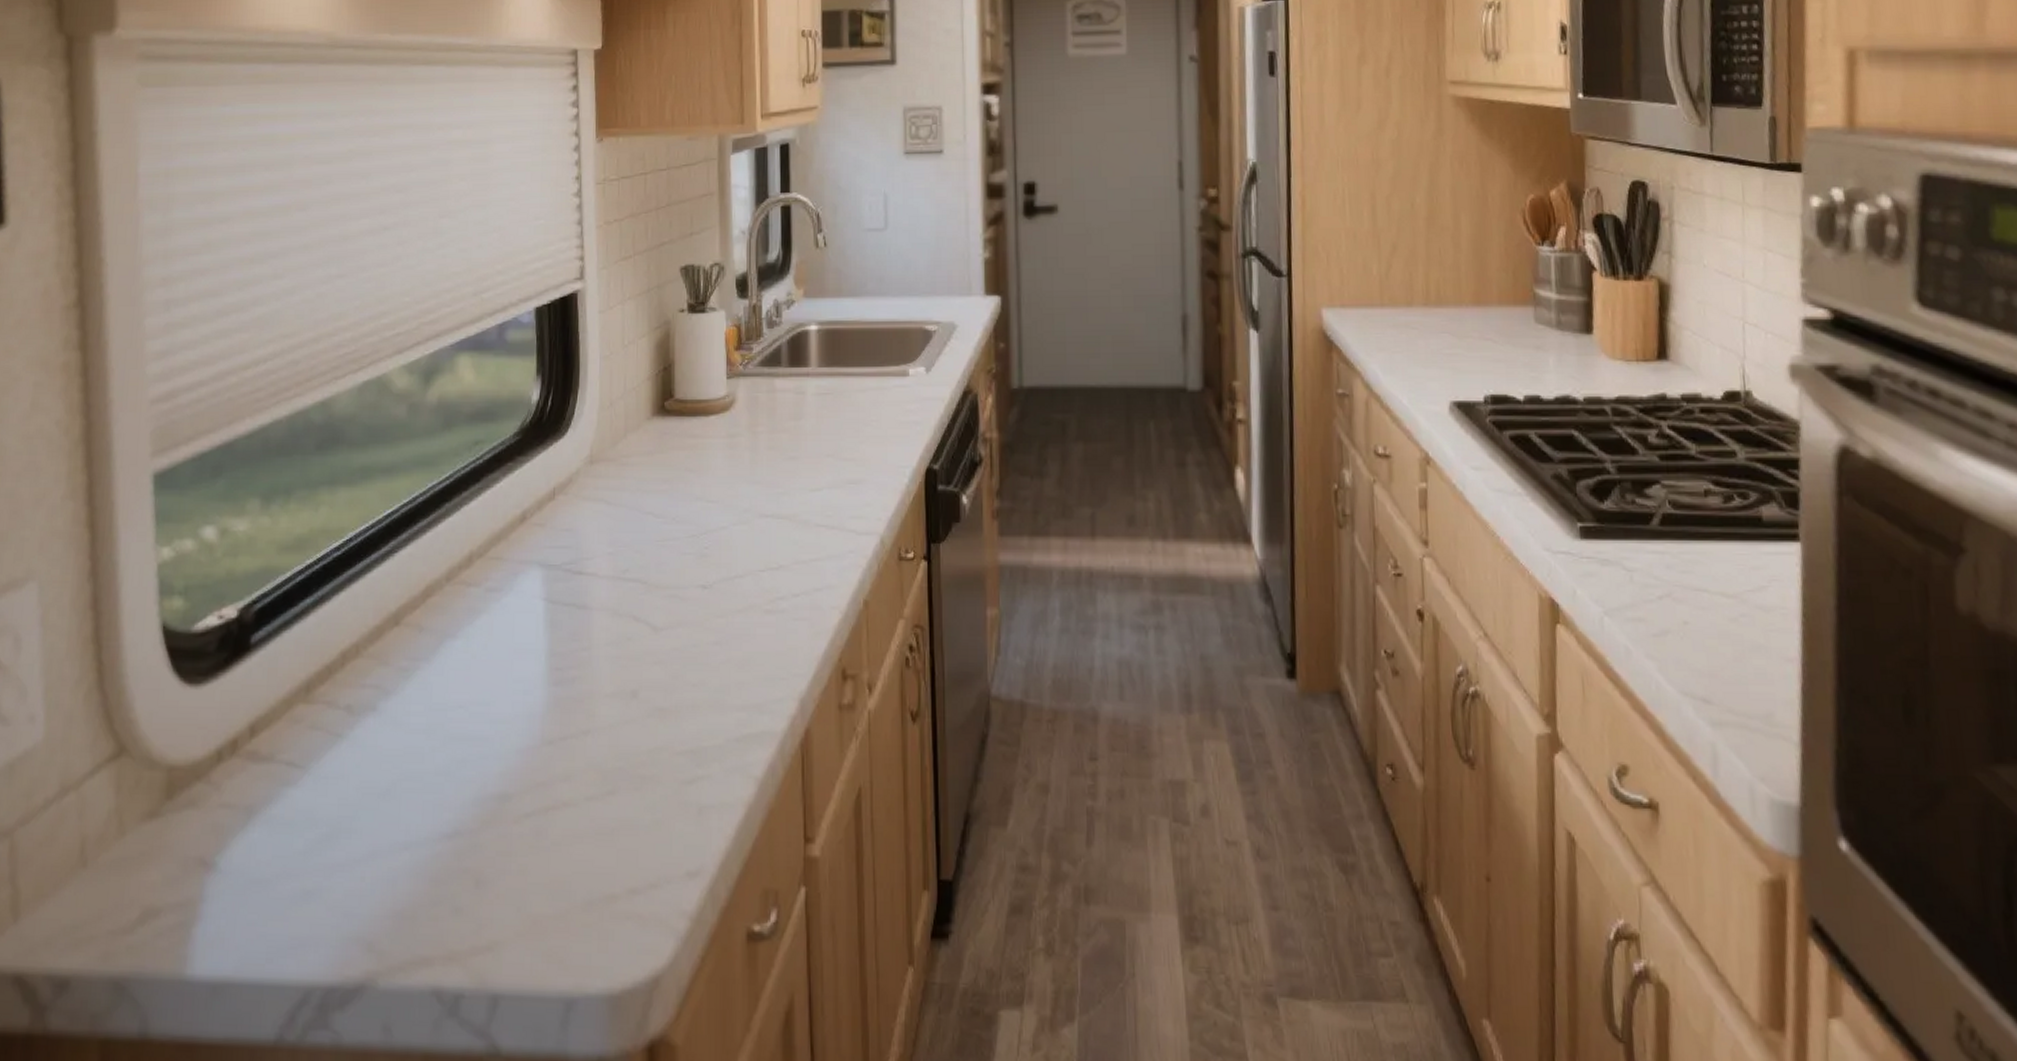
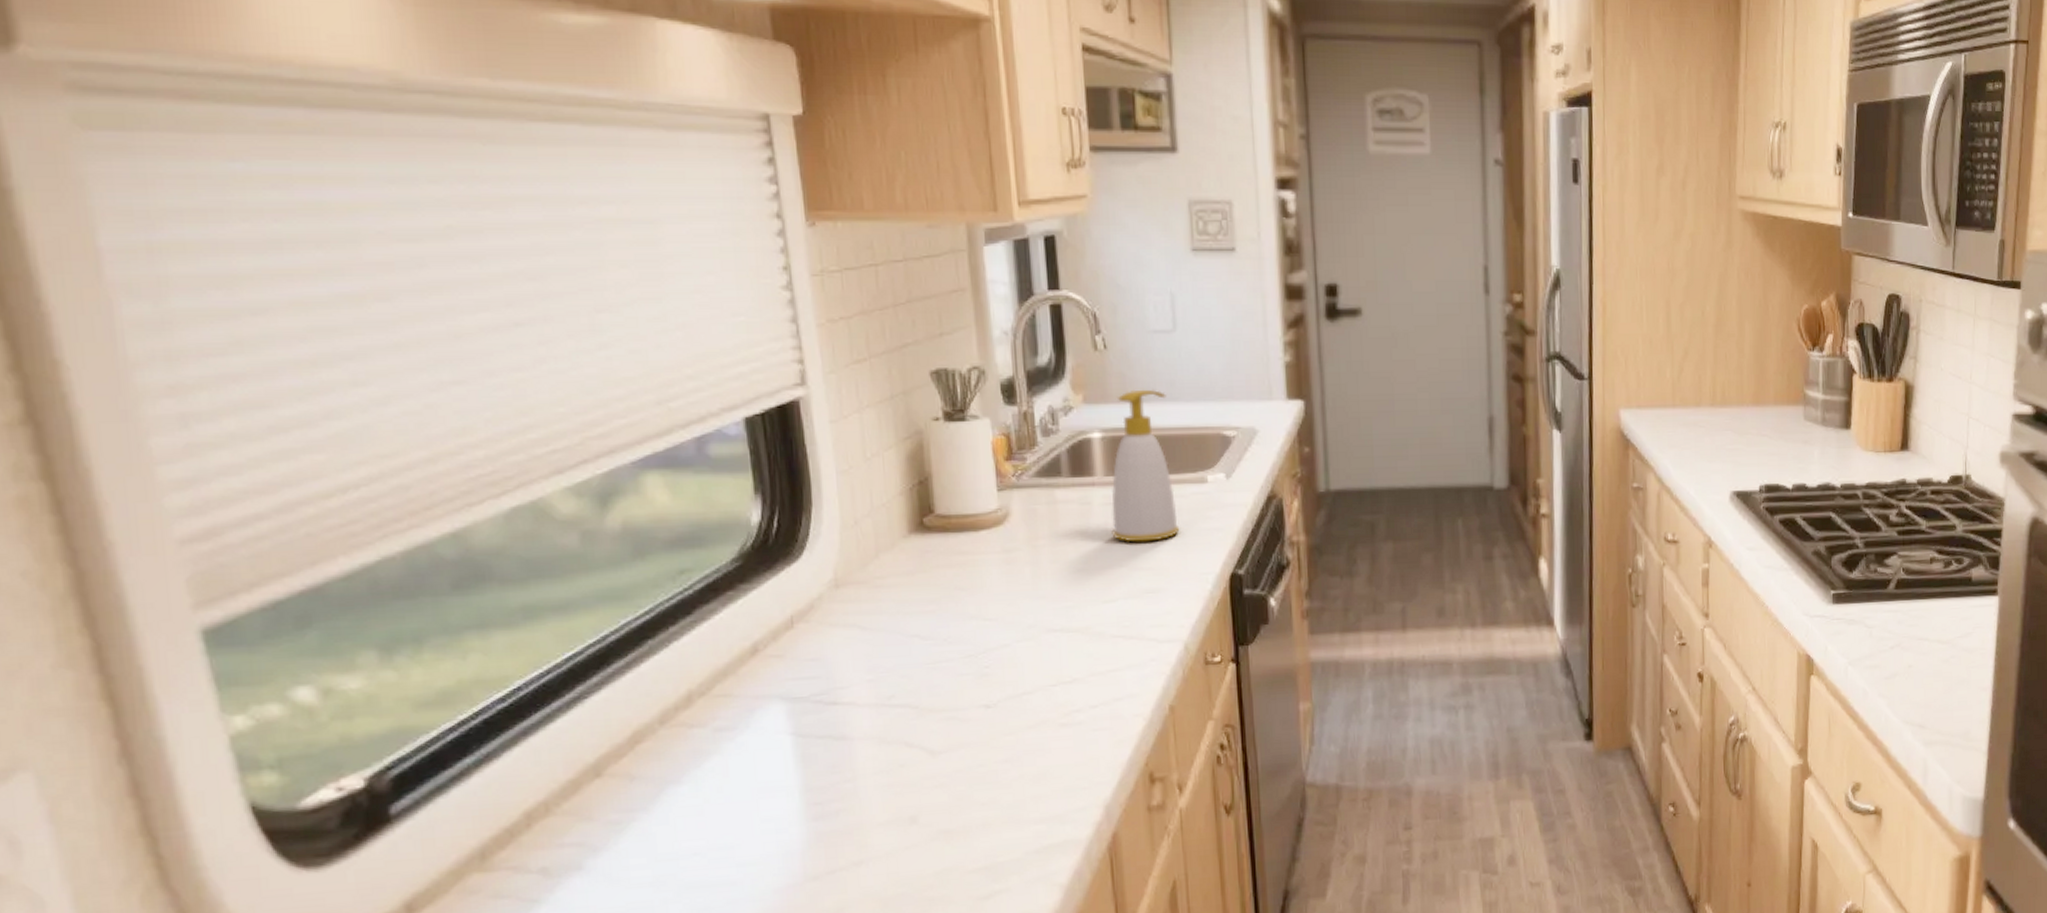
soap bottle: none [821,284,882,433] -> present [1111,389,1180,543]

